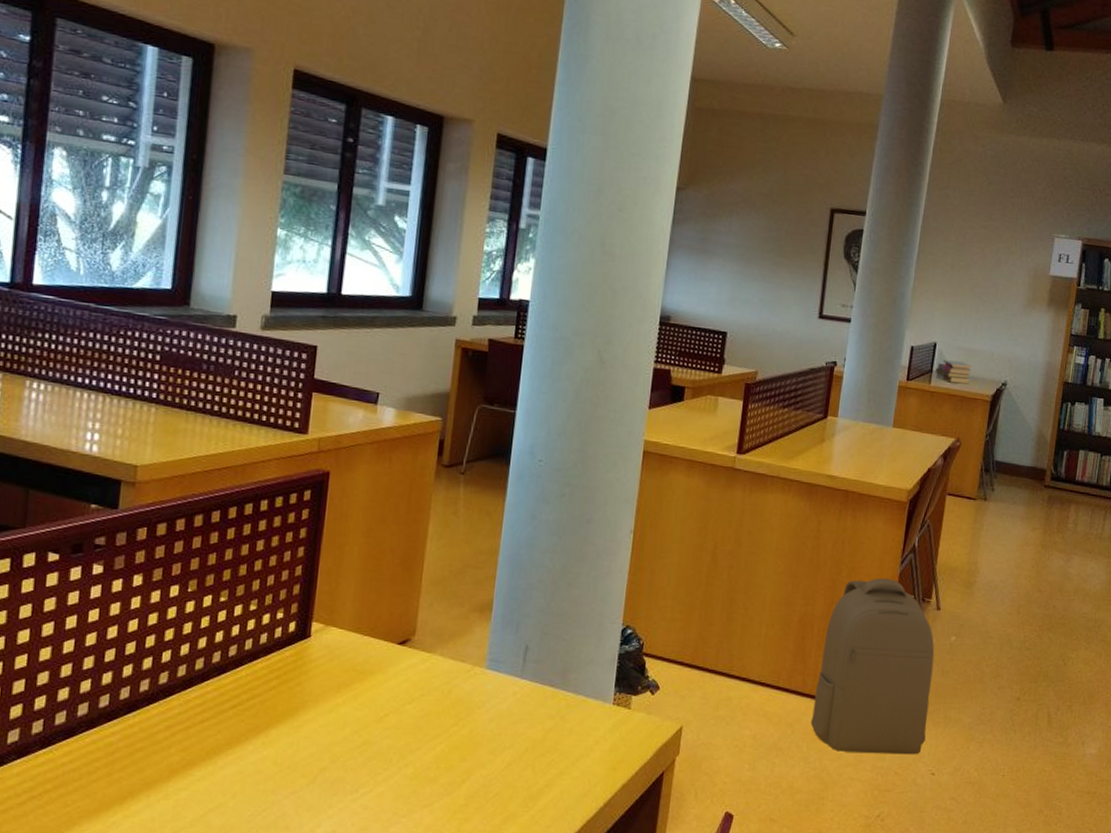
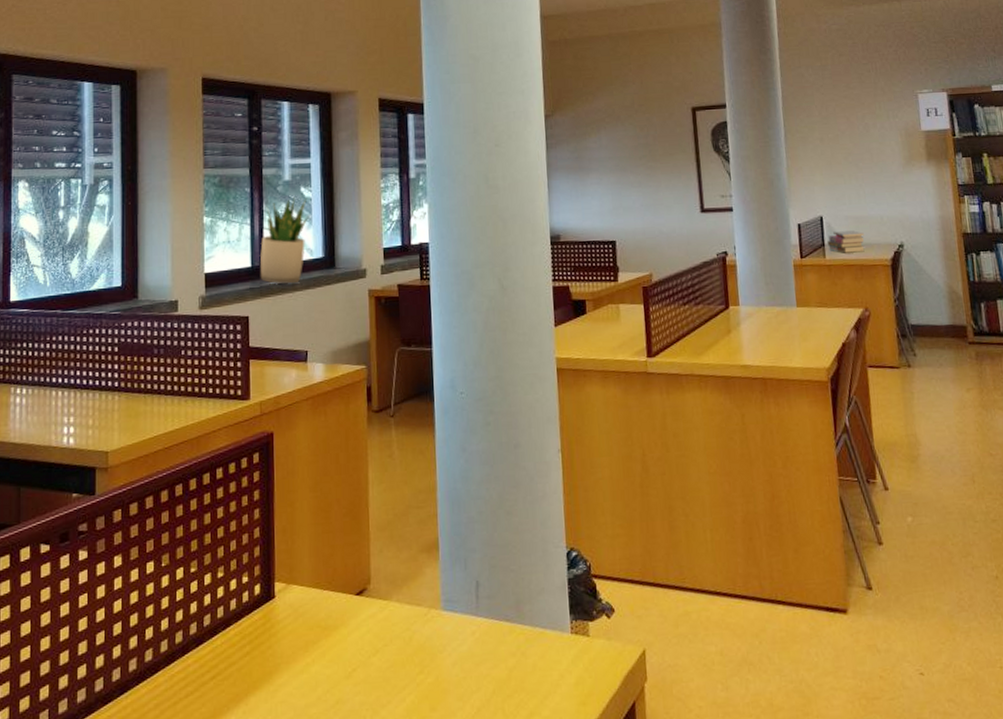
planter: none [335,226,400,320] -> present [260,198,308,284]
backpack: present [810,578,935,755] -> none [773,464,905,659]

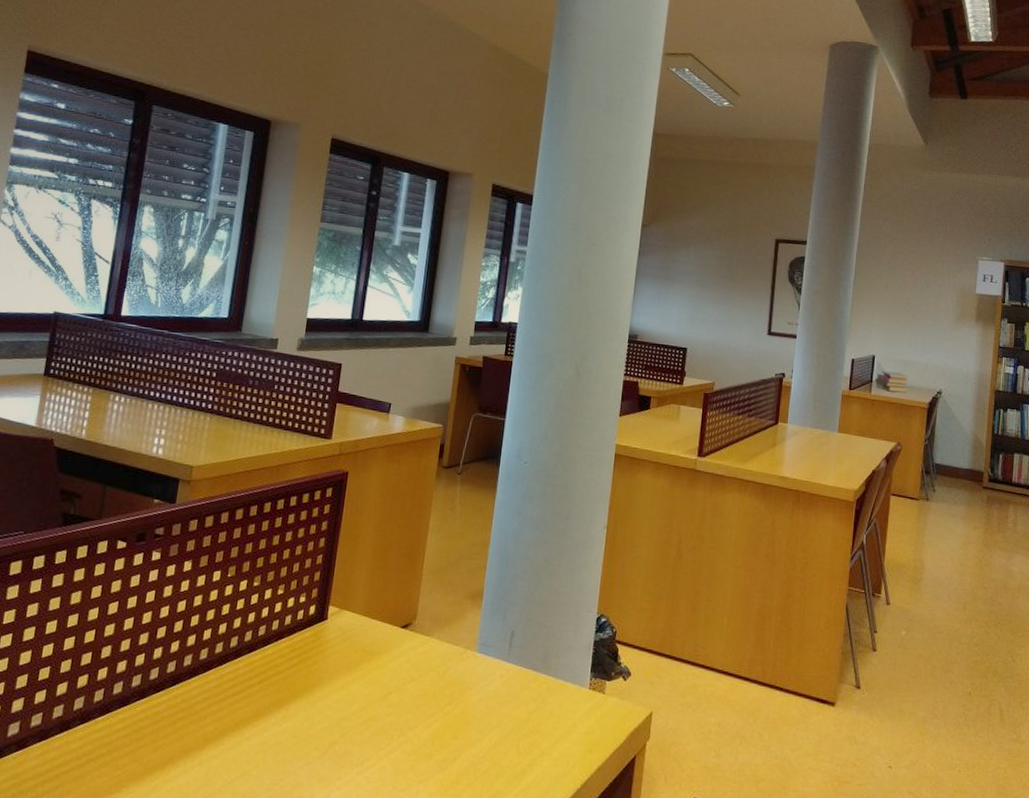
planter: present [260,198,308,284] -> none [357,262,412,341]

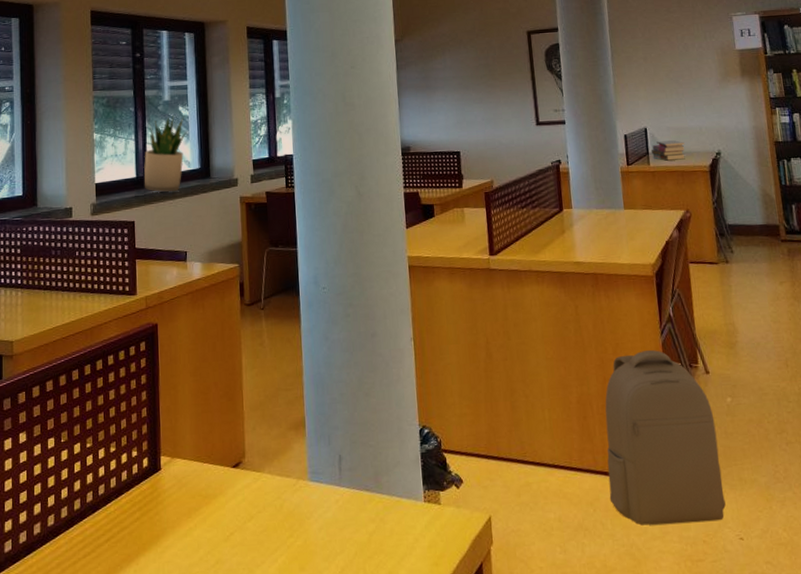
planter: none [357,262,412,341] -> present [144,116,186,193]
backpack: none [771,573,886,747] -> present [605,350,726,526]

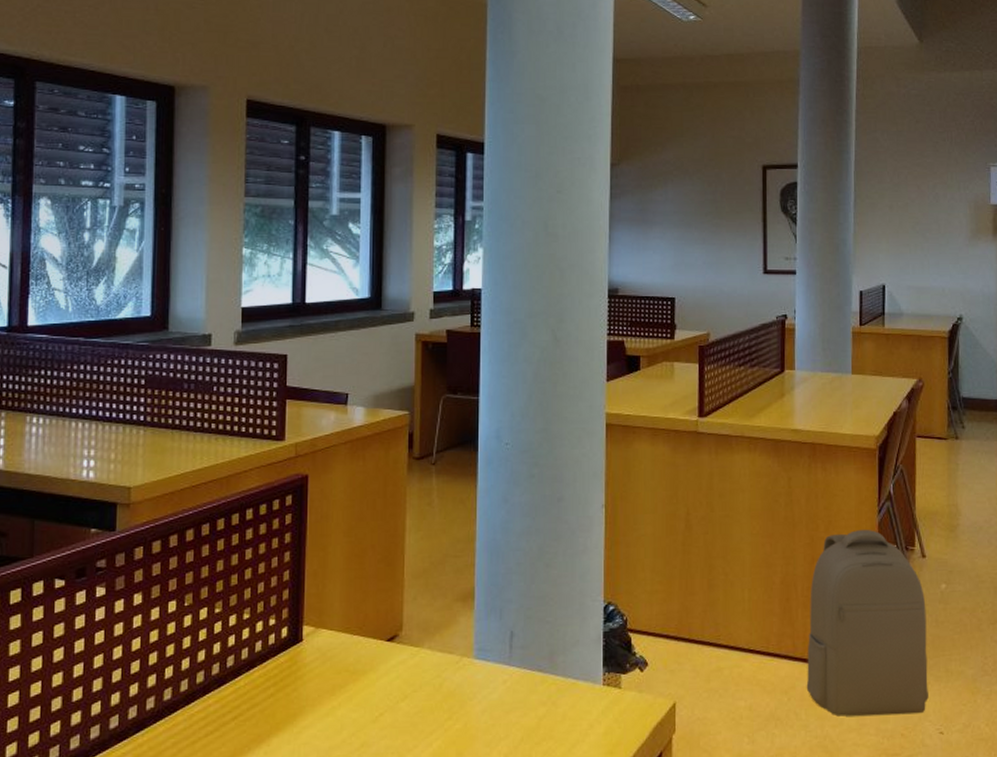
planter: present [144,116,186,193] -> none [301,234,356,323]
books: present [651,140,685,161] -> none [887,301,924,323]

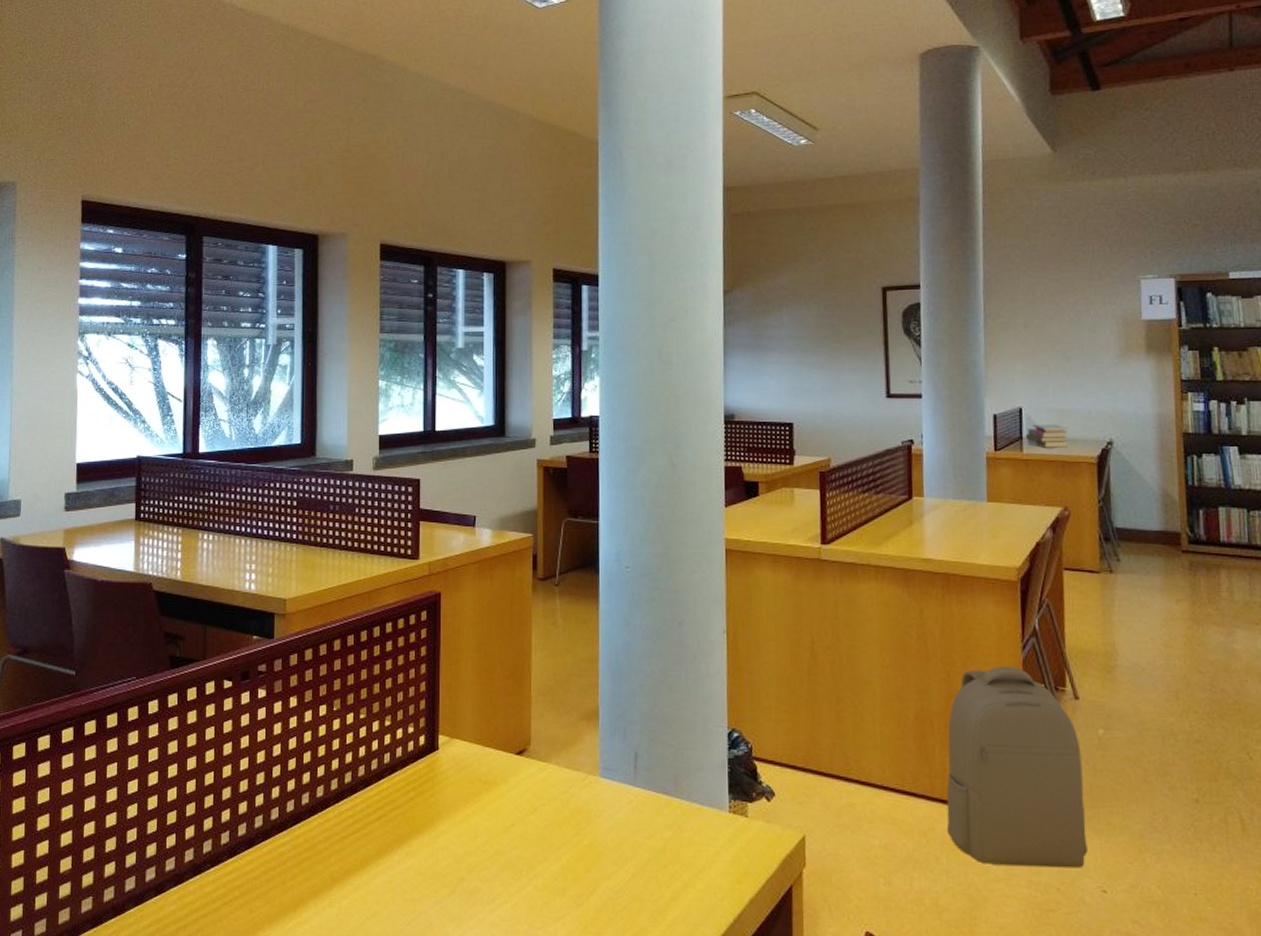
books: none [887,301,924,323] -> present [1025,424,1068,448]

